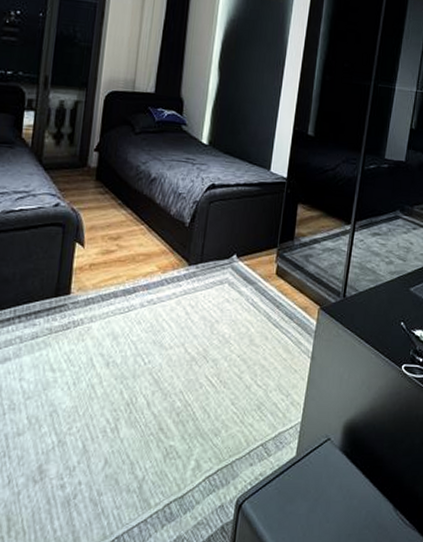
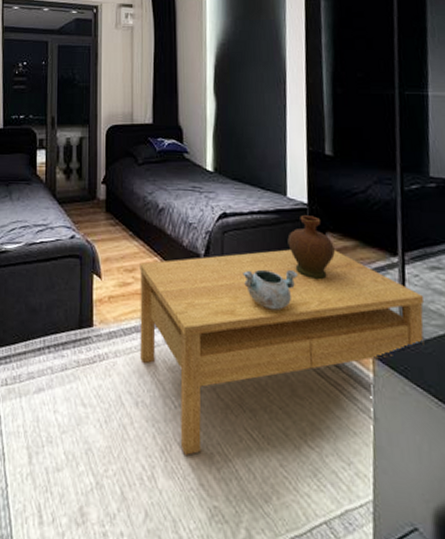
coffee table: none [116,218,365,405] -> present [140,249,425,455]
decorative bowl: none [222,236,270,272] -> present [242,269,299,310]
decorative vase: none [265,188,303,245] -> present [287,215,335,280]

